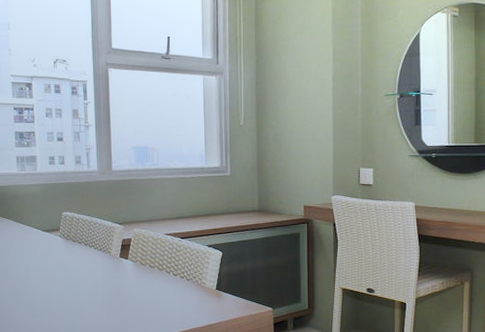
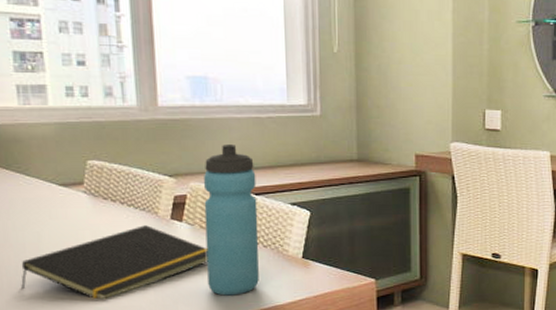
notepad: none [15,262,146,318] -> present [21,225,209,299]
water bottle: none [144,199,184,319] -> present [204,145,259,296]

